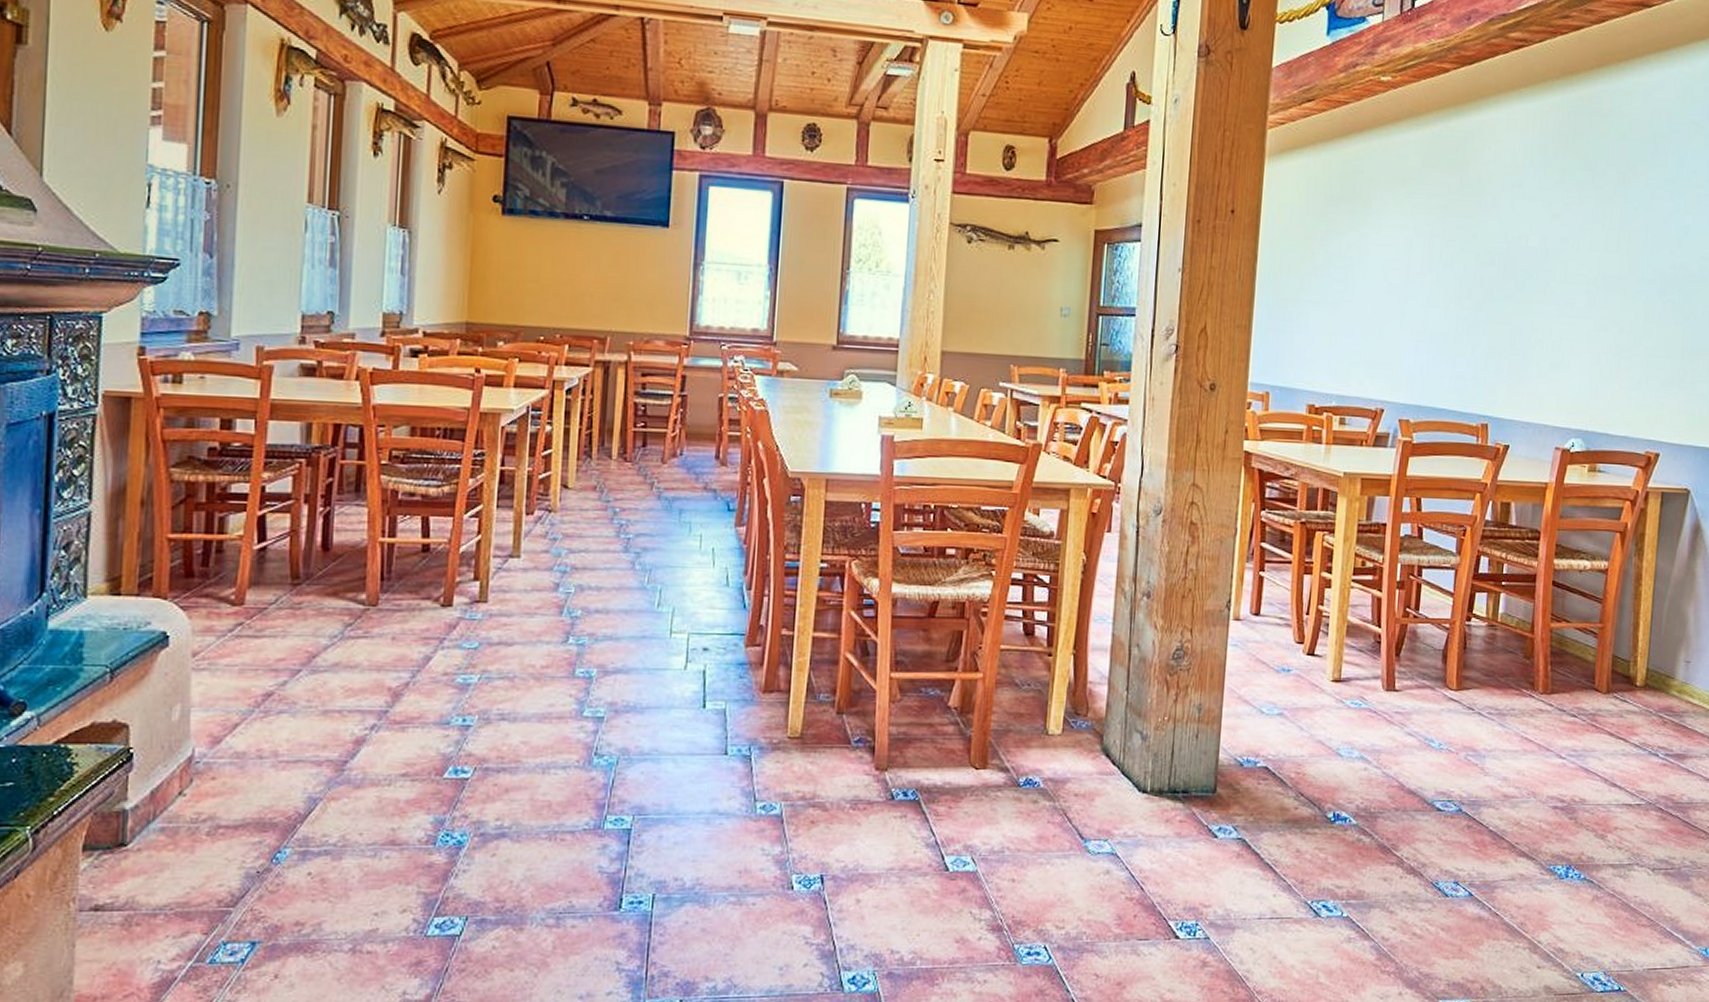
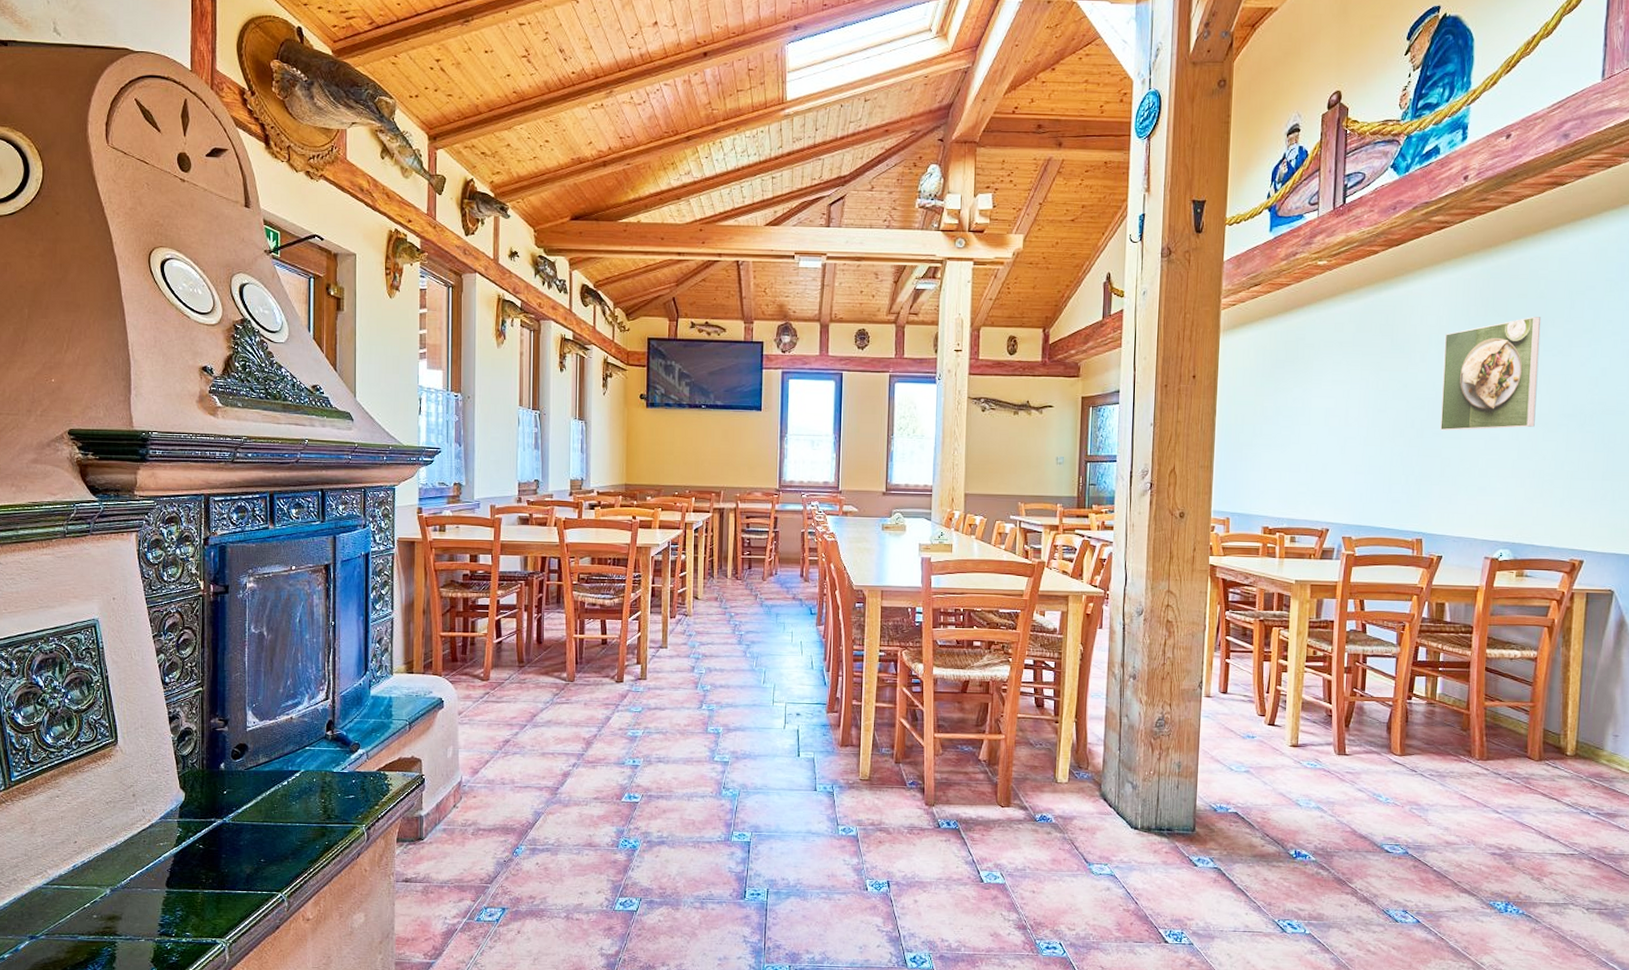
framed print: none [1511,161,1623,294] -> present [1440,317,1542,431]

